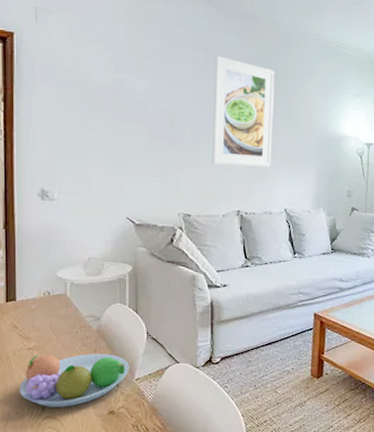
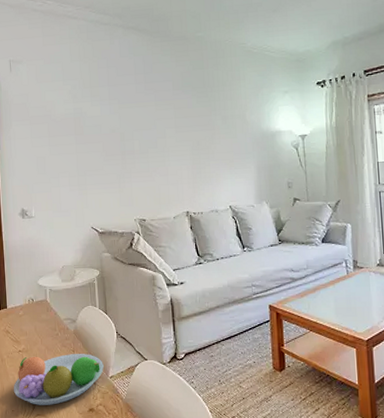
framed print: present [212,55,275,167] -> none [154,75,213,172]

